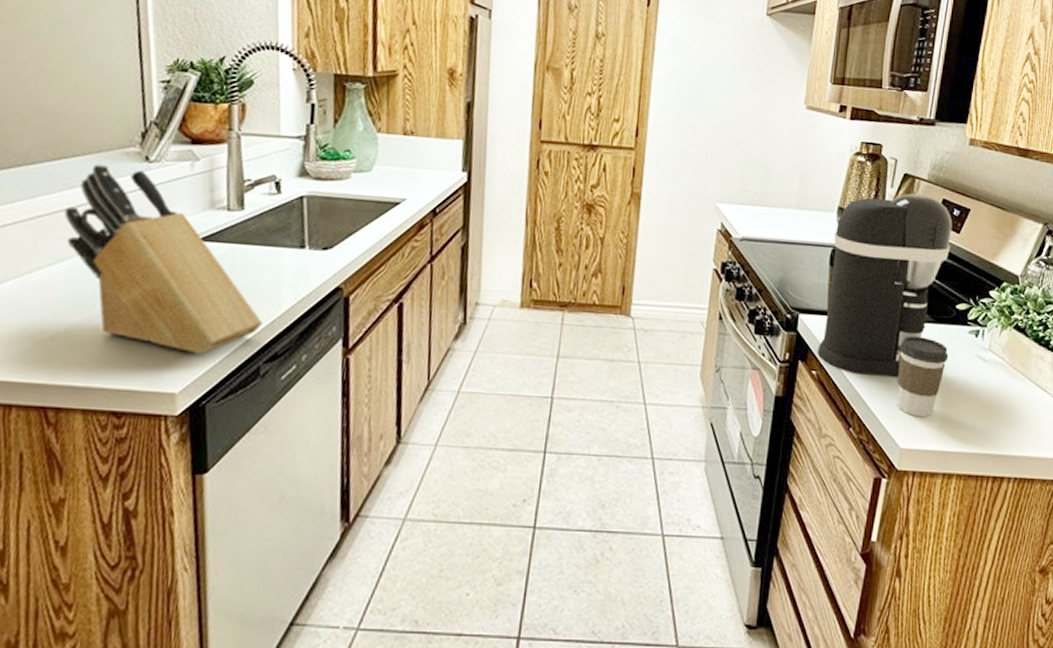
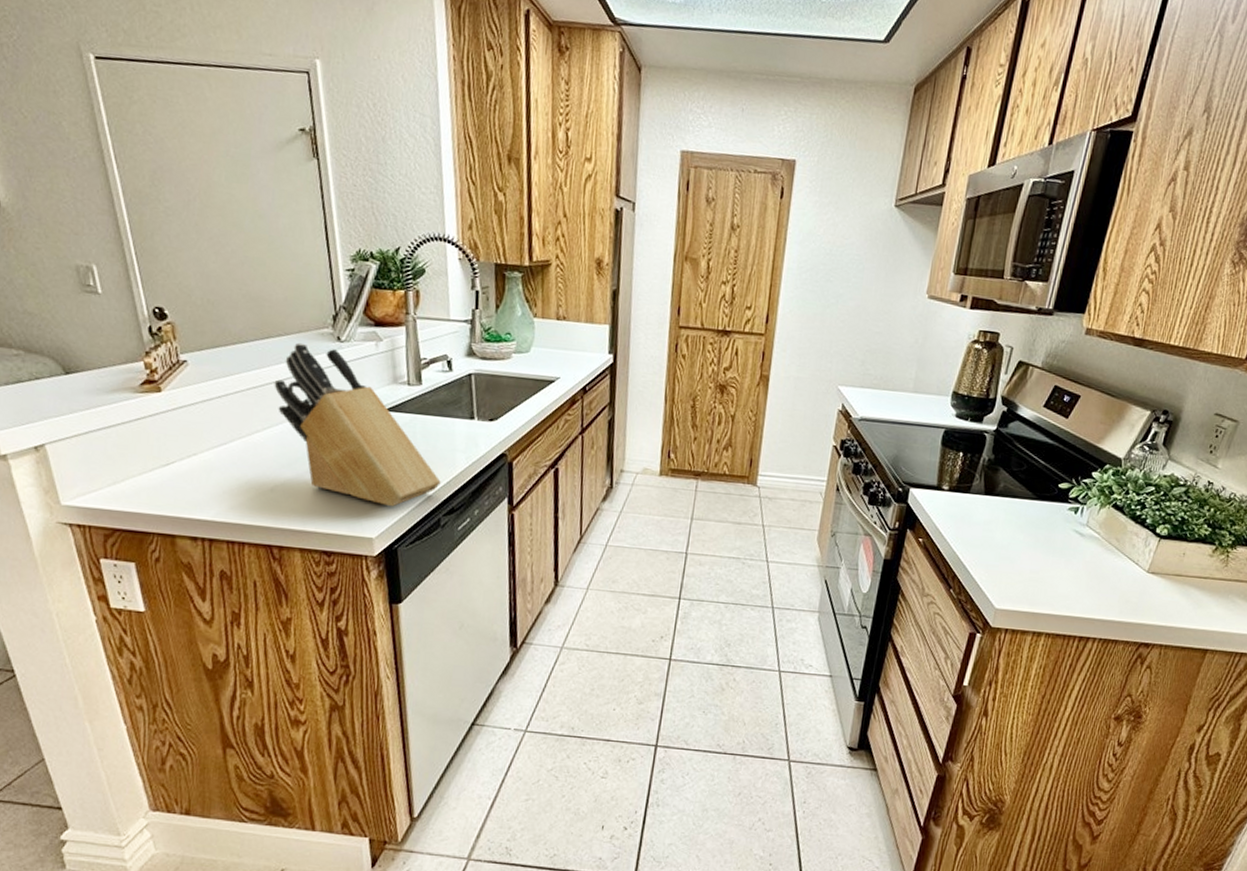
coffee maker: present [817,193,953,377] -> none [924,380,1062,547]
coffee cup: present [897,336,949,418] -> none [995,510,1048,583]

